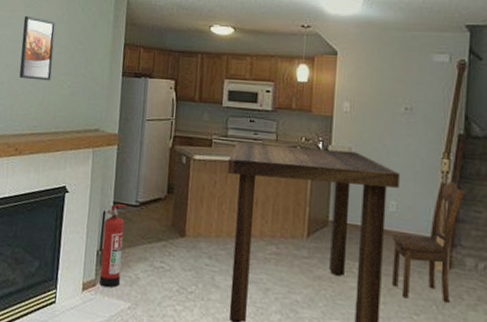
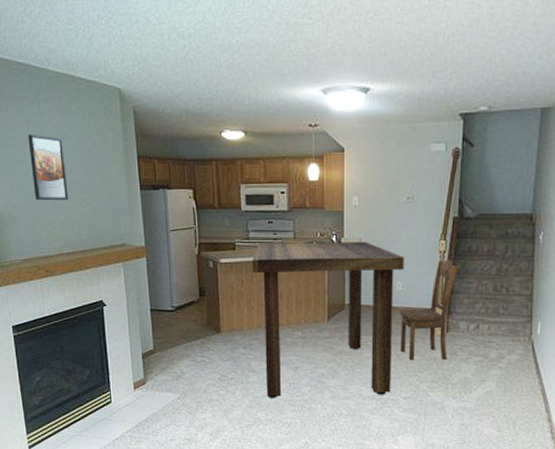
fire extinguisher: present [97,204,128,288] -> none [141,311,167,384]

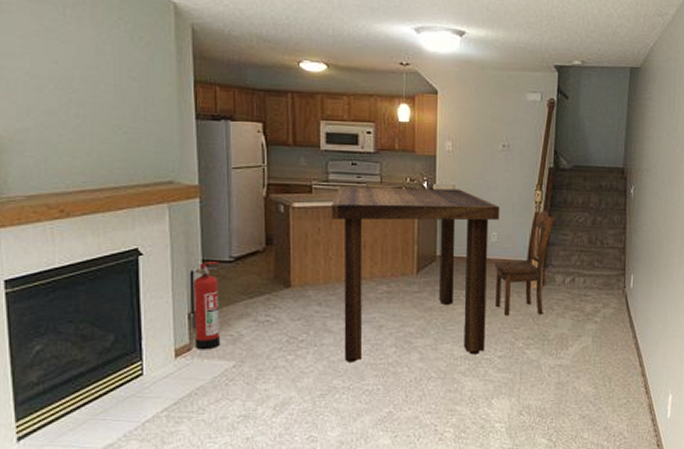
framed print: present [28,134,68,201] -> none [46,43,98,126]
fire extinguisher: none [141,311,167,384] -> present [189,262,220,350]

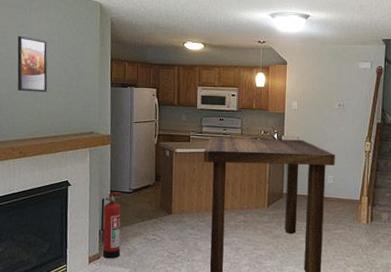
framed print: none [46,43,98,126] -> present [17,35,48,93]
dining chair: present [495,210,555,316] -> none [330,158,382,246]

